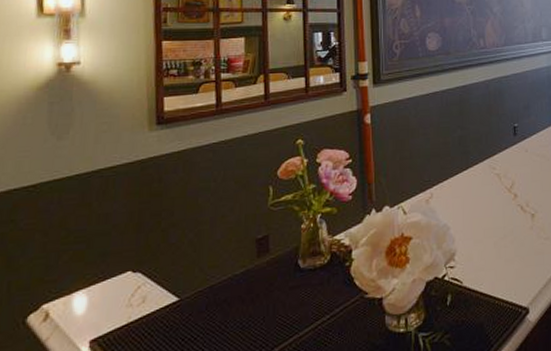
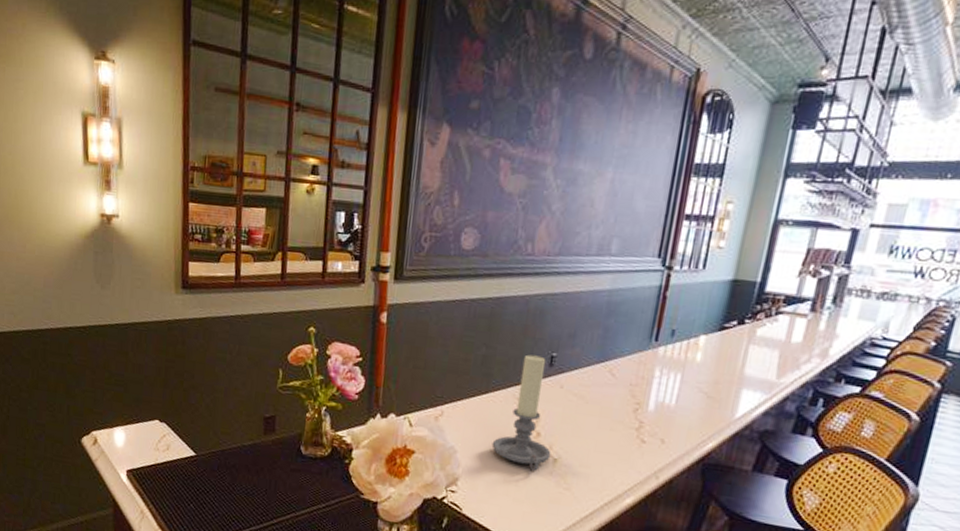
candle holder: none [479,128,529,231] -> present [492,354,551,472]

